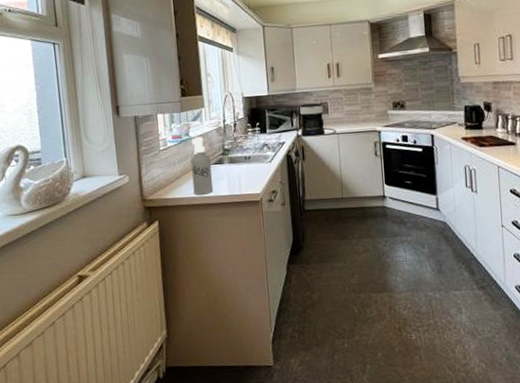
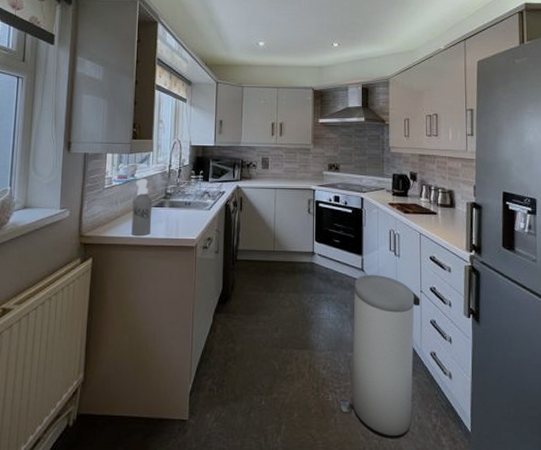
coffee maker: present [296,103,336,137] -> none [236,157,274,189]
pedal bin: none [423,212,502,371] -> present [339,274,421,439]

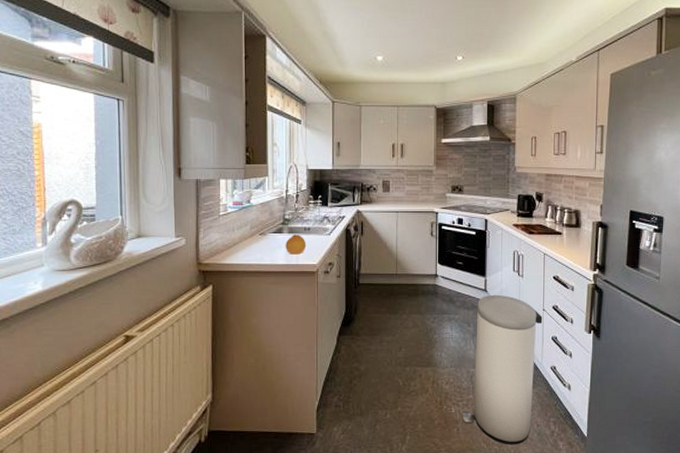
spray bottle: present [131,179,153,237] -> none [250,205,271,263]
fruit: none [166,209,187,229] -> present [285,235,307,255]

